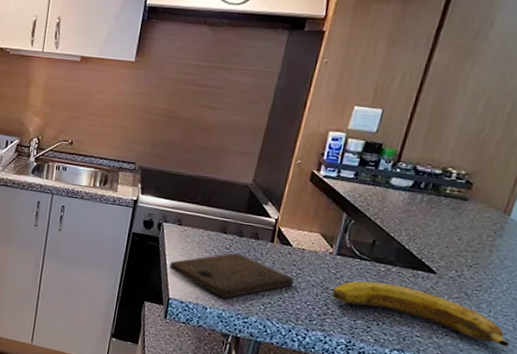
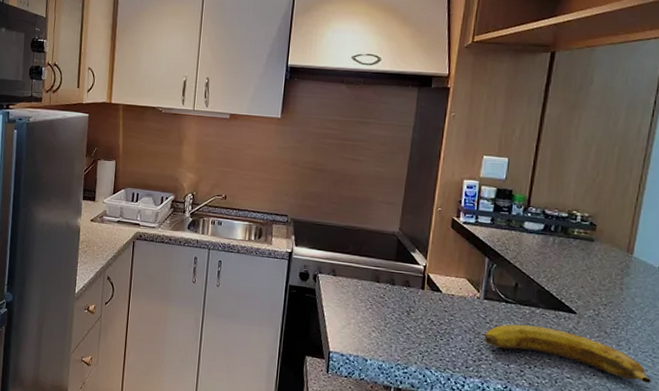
cutting board: present [169,253,294,299] -> none [328,301,447,349]

